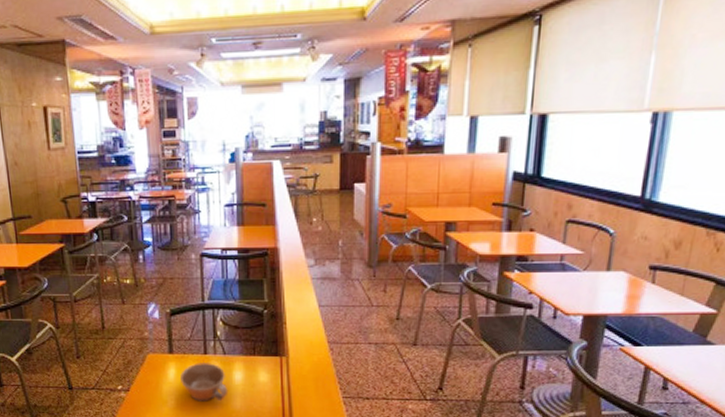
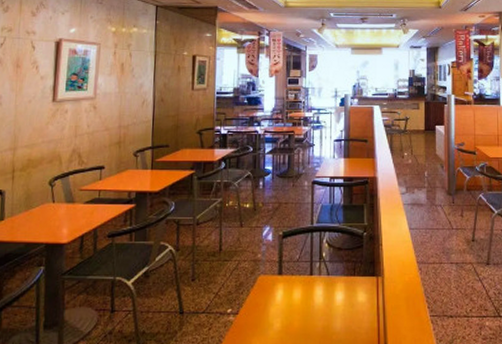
cup: present [180,361,229,402] -> none [287,282,330,324]

